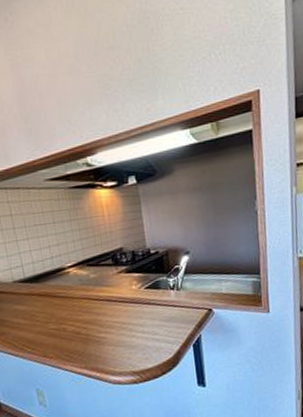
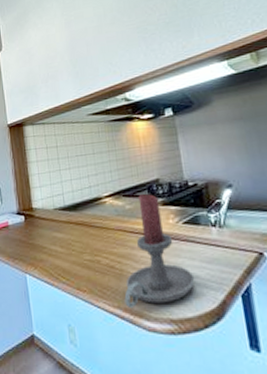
candle holder: none [91,262,155,368] -> present [124,194,195,309]

